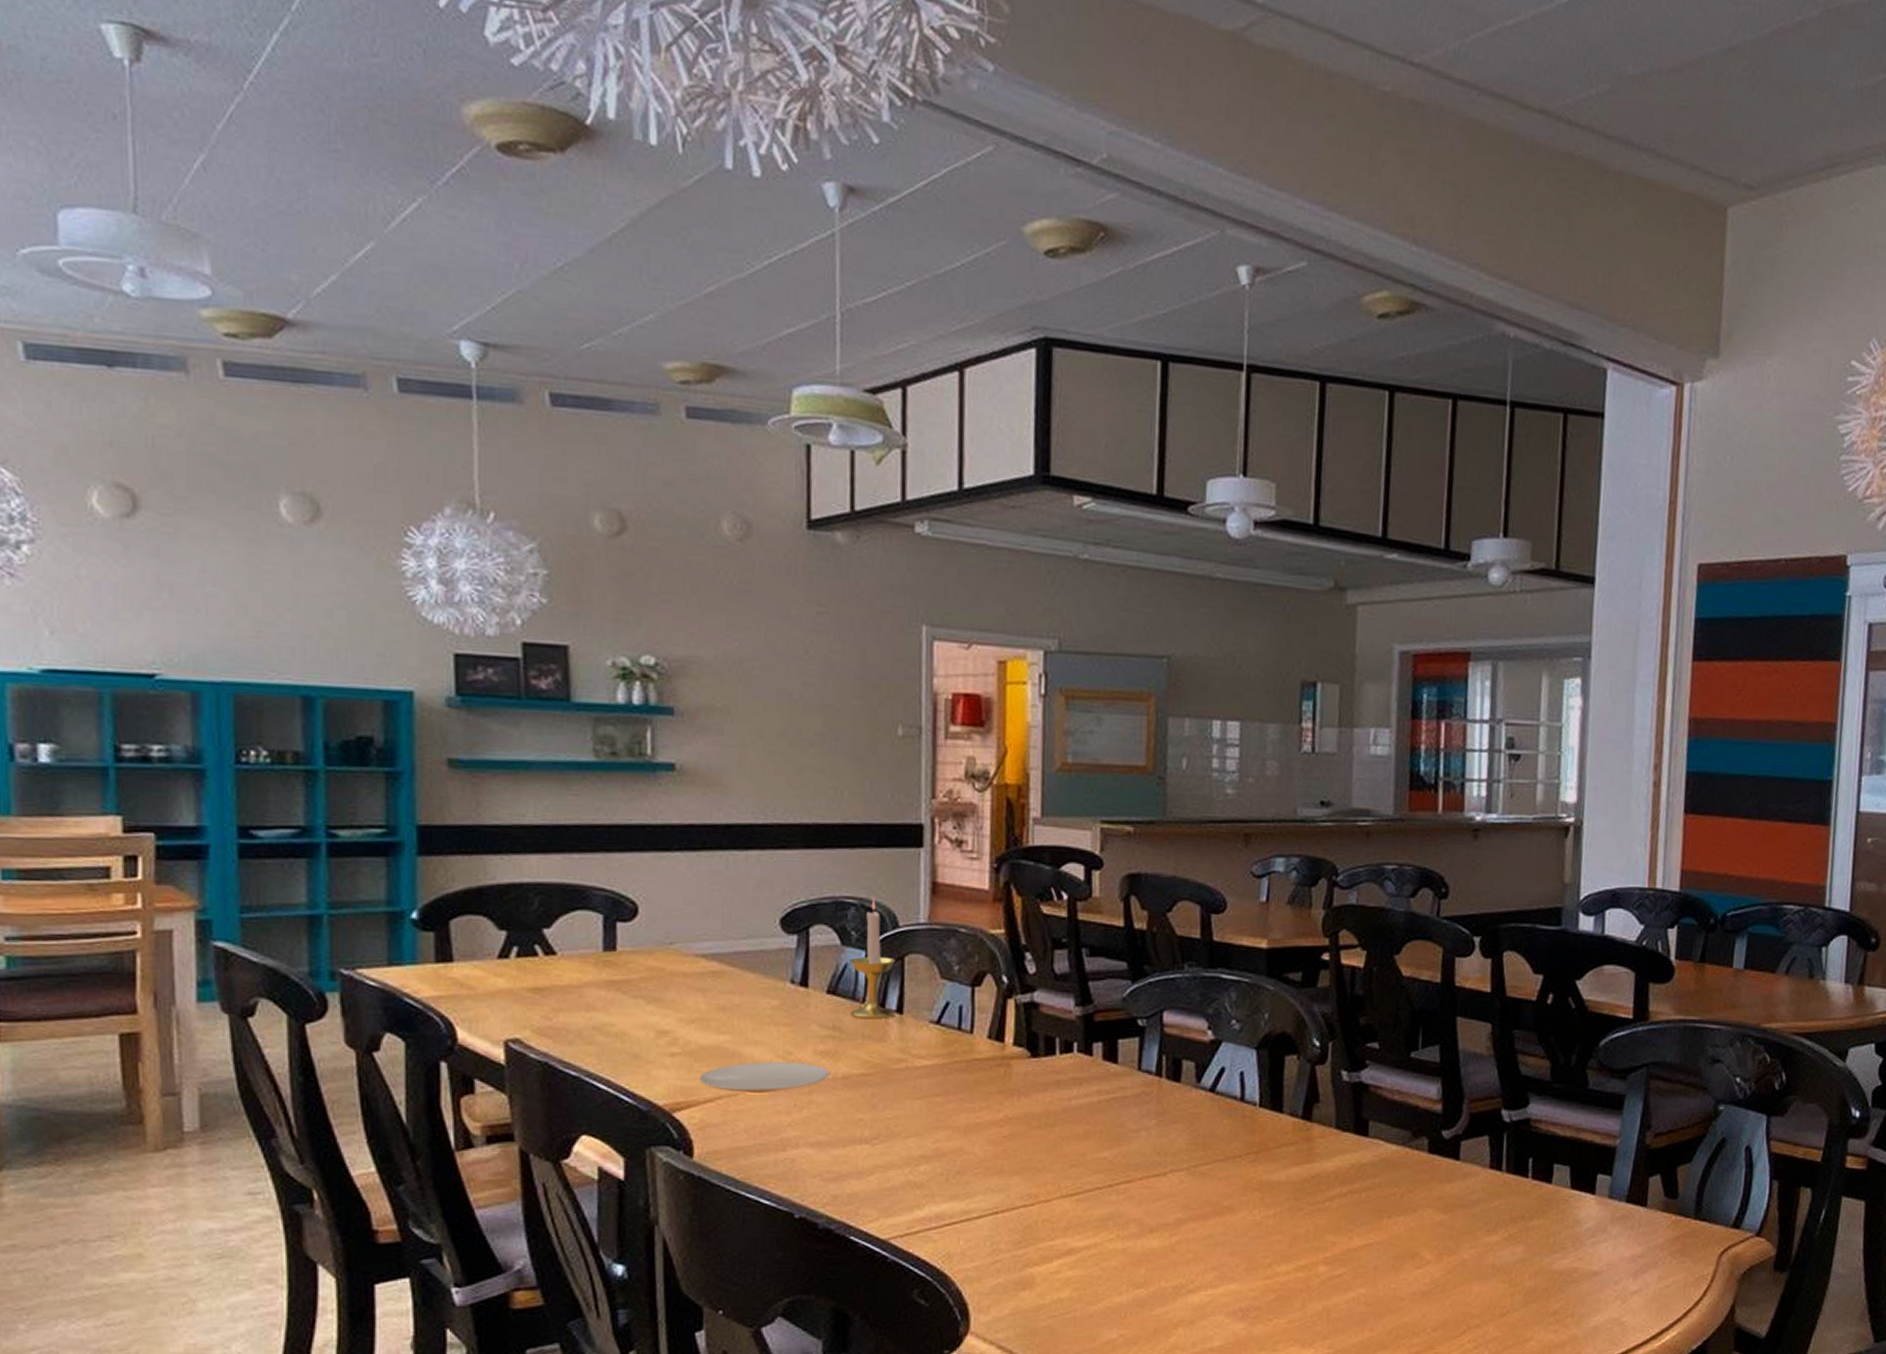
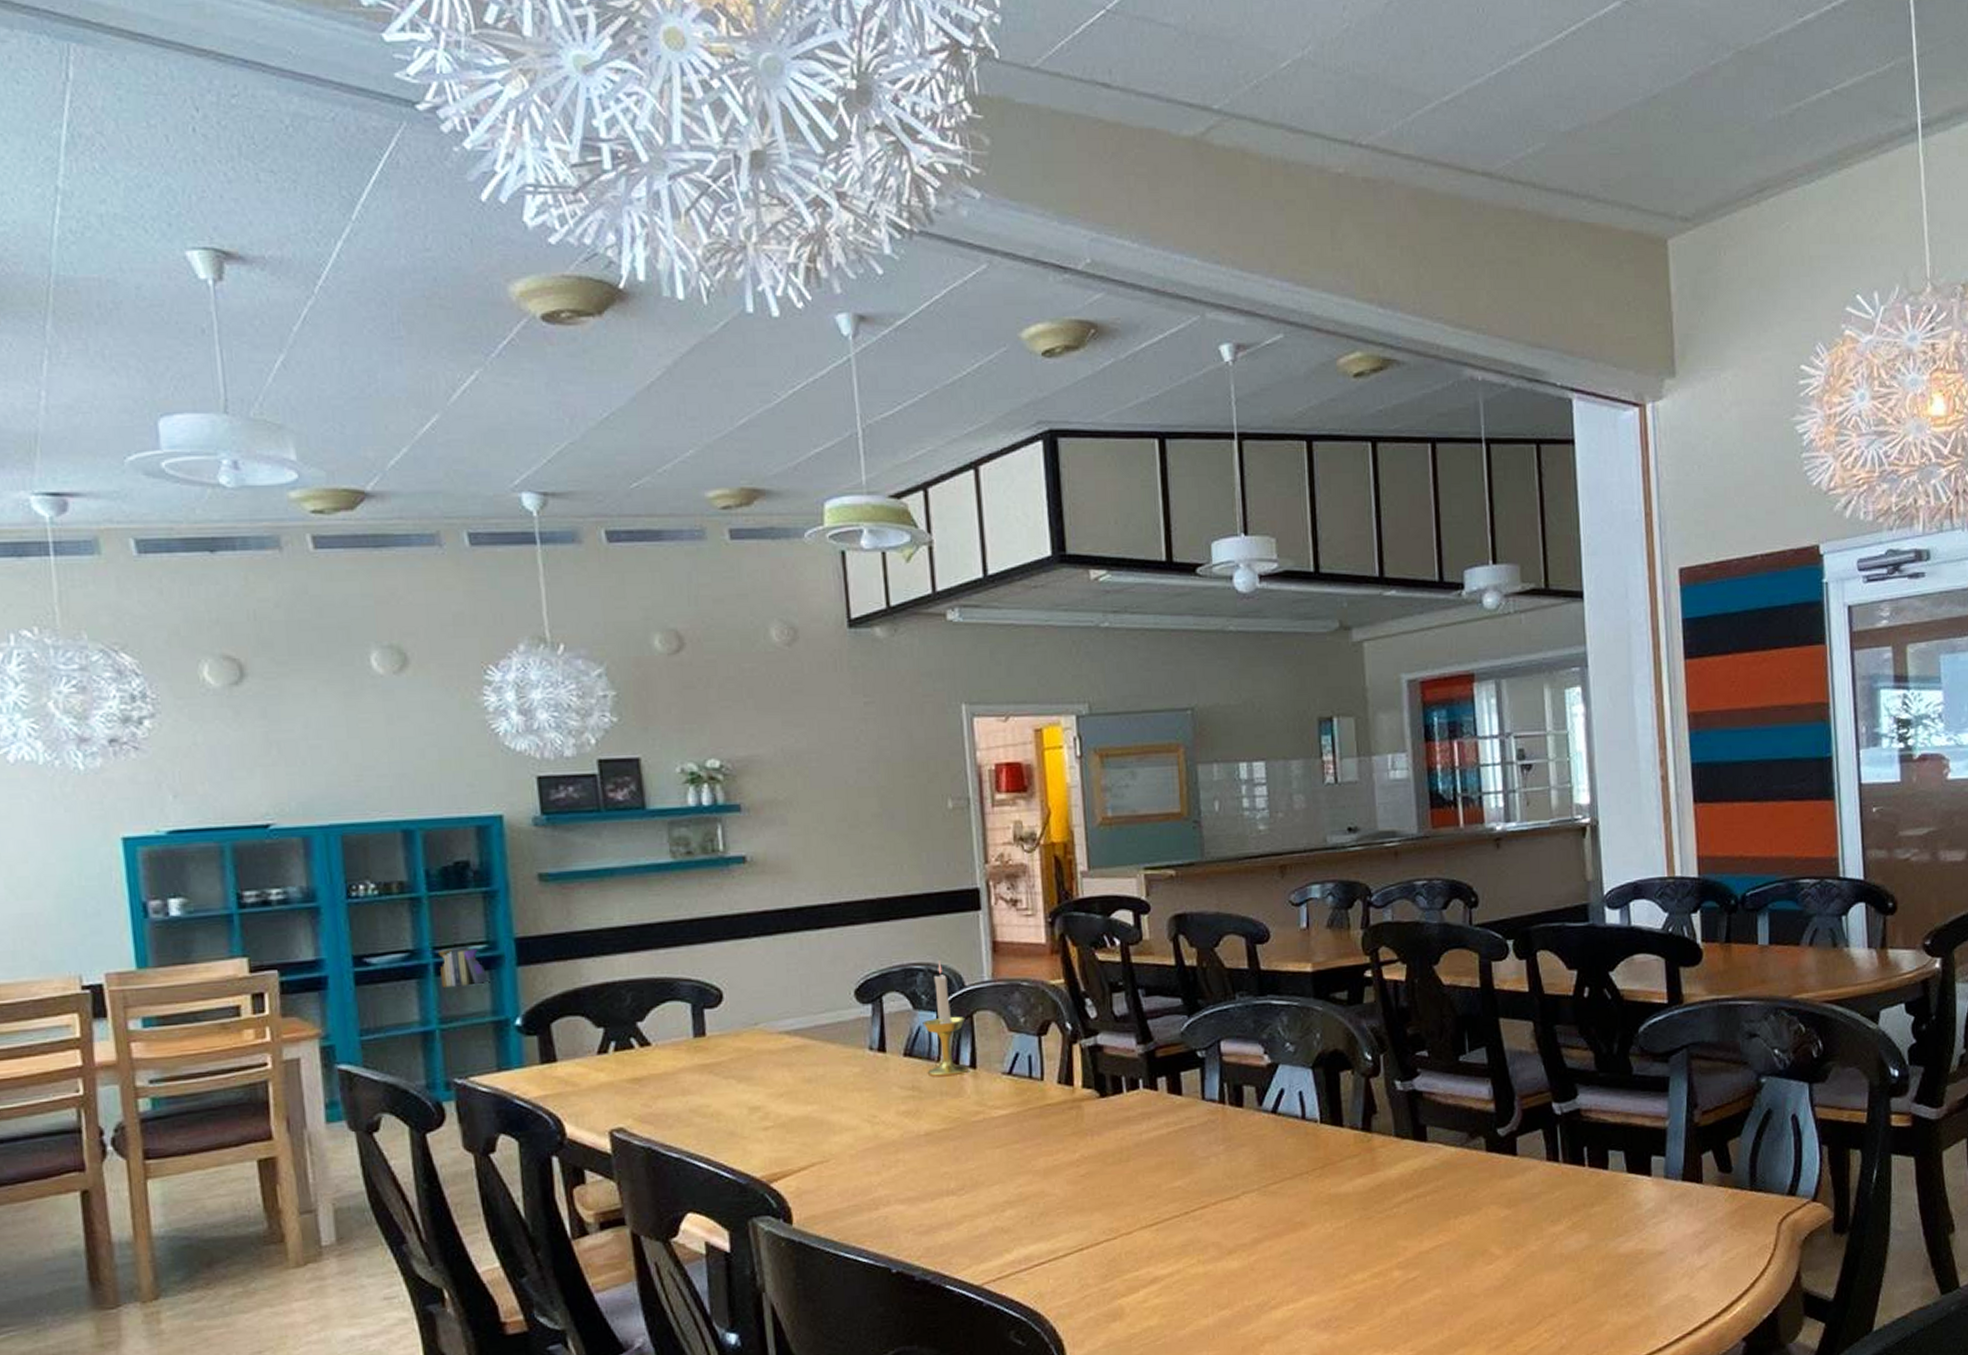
books: none [333,828,385,872] -> present [439,946,488,989]
plate: present [699,1061,830,1093] -> none [792,1124,914,1159]

